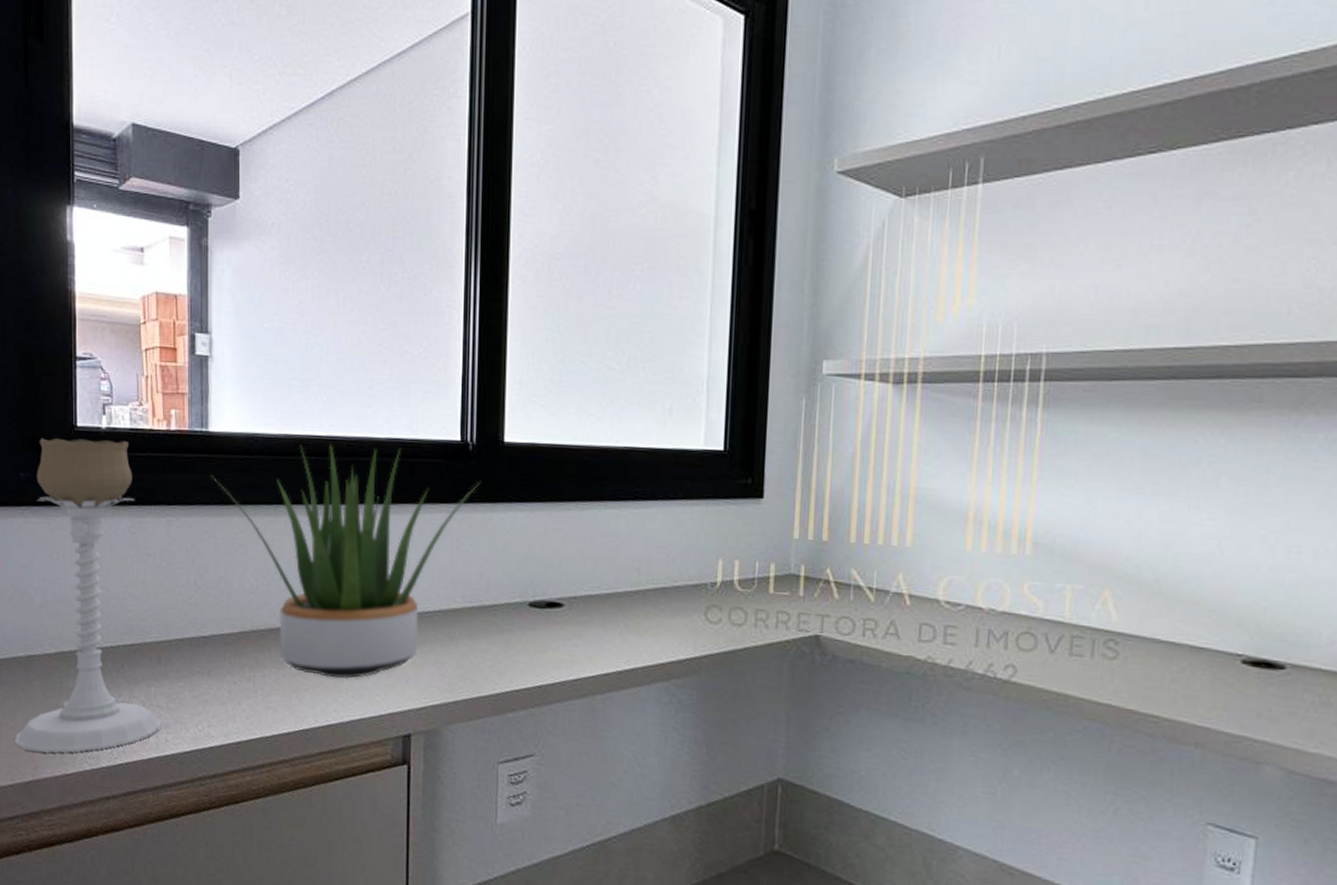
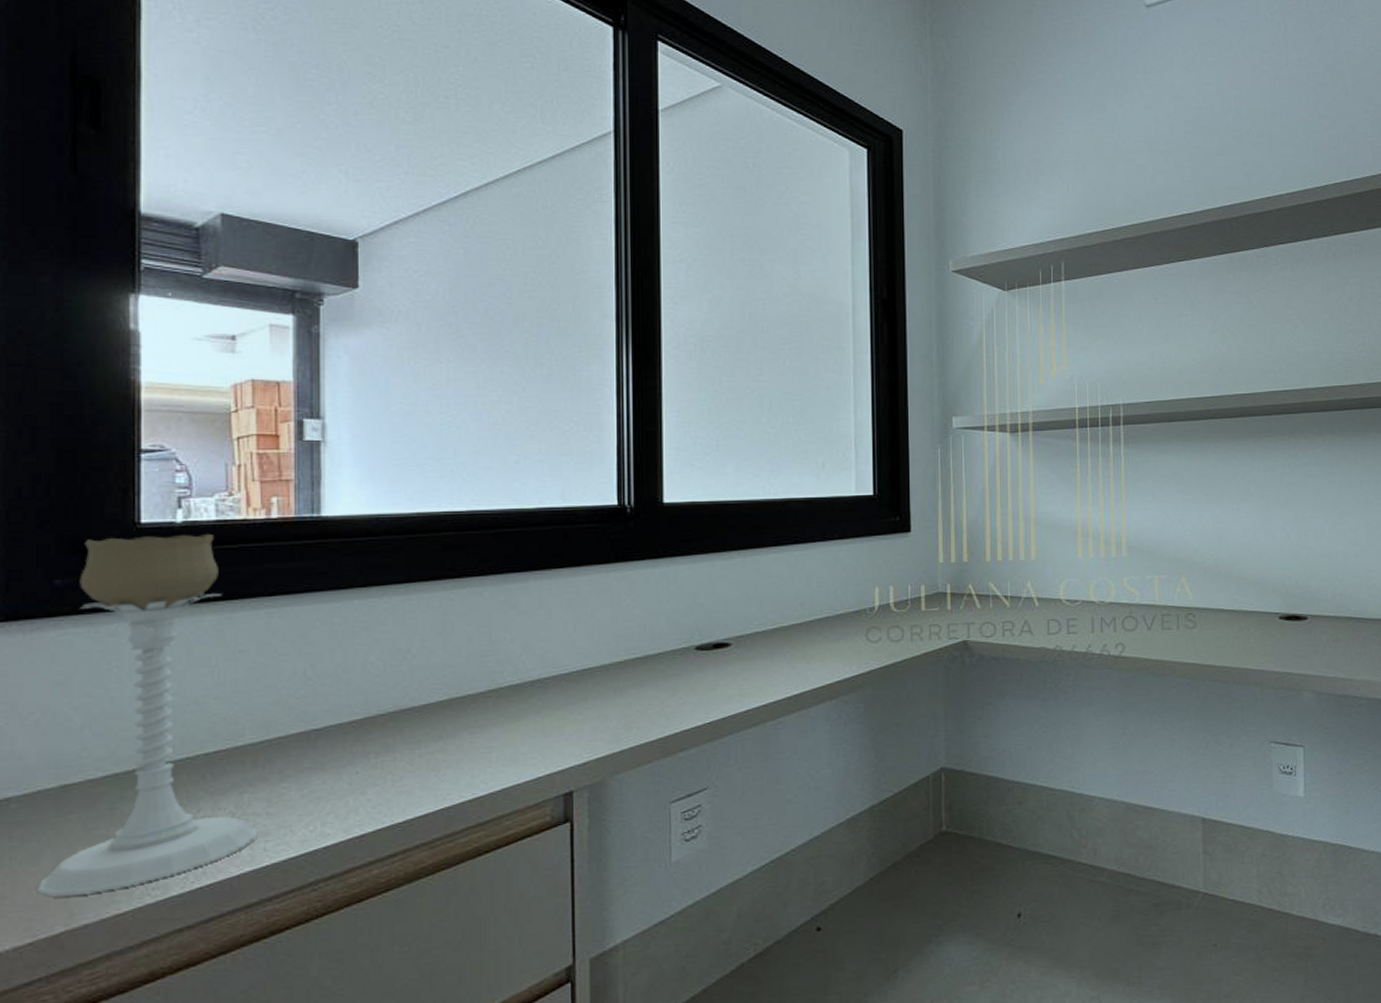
potted plant: present [212,444,480,679] -> none [325,516,640,750]

